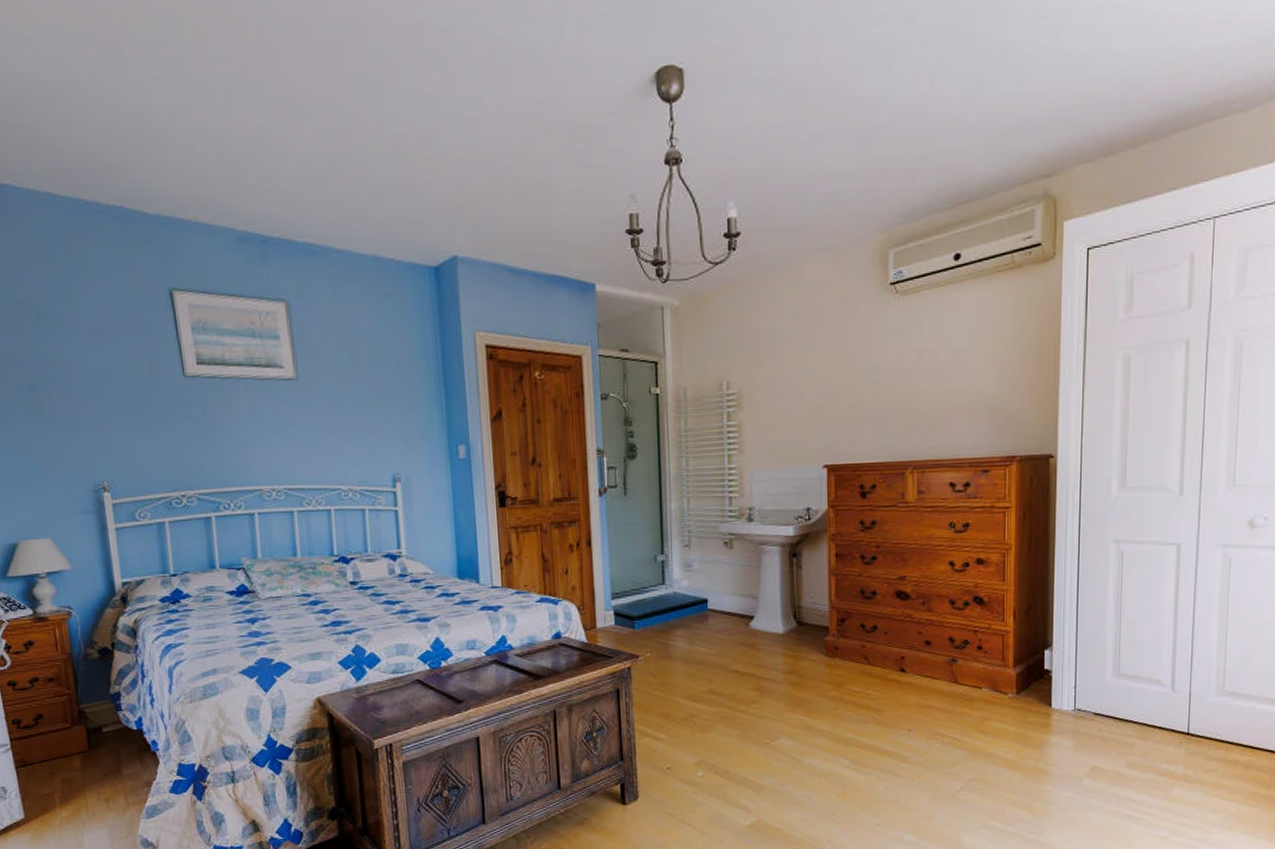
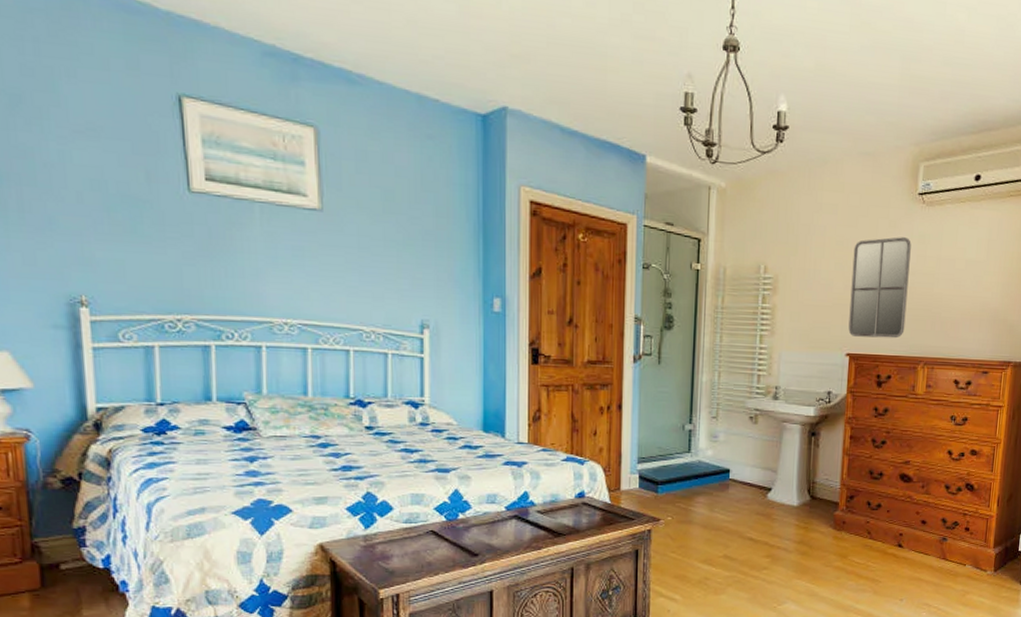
home mirror: none [822,333,887,446] -> present [848,237,911,339]

